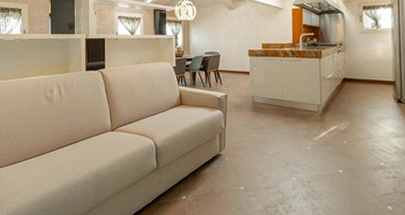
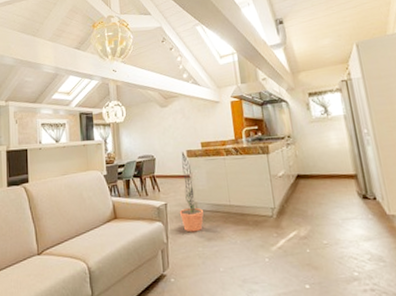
decorative plant: none [237,51,258,121] -> present [179,152,204,232]

